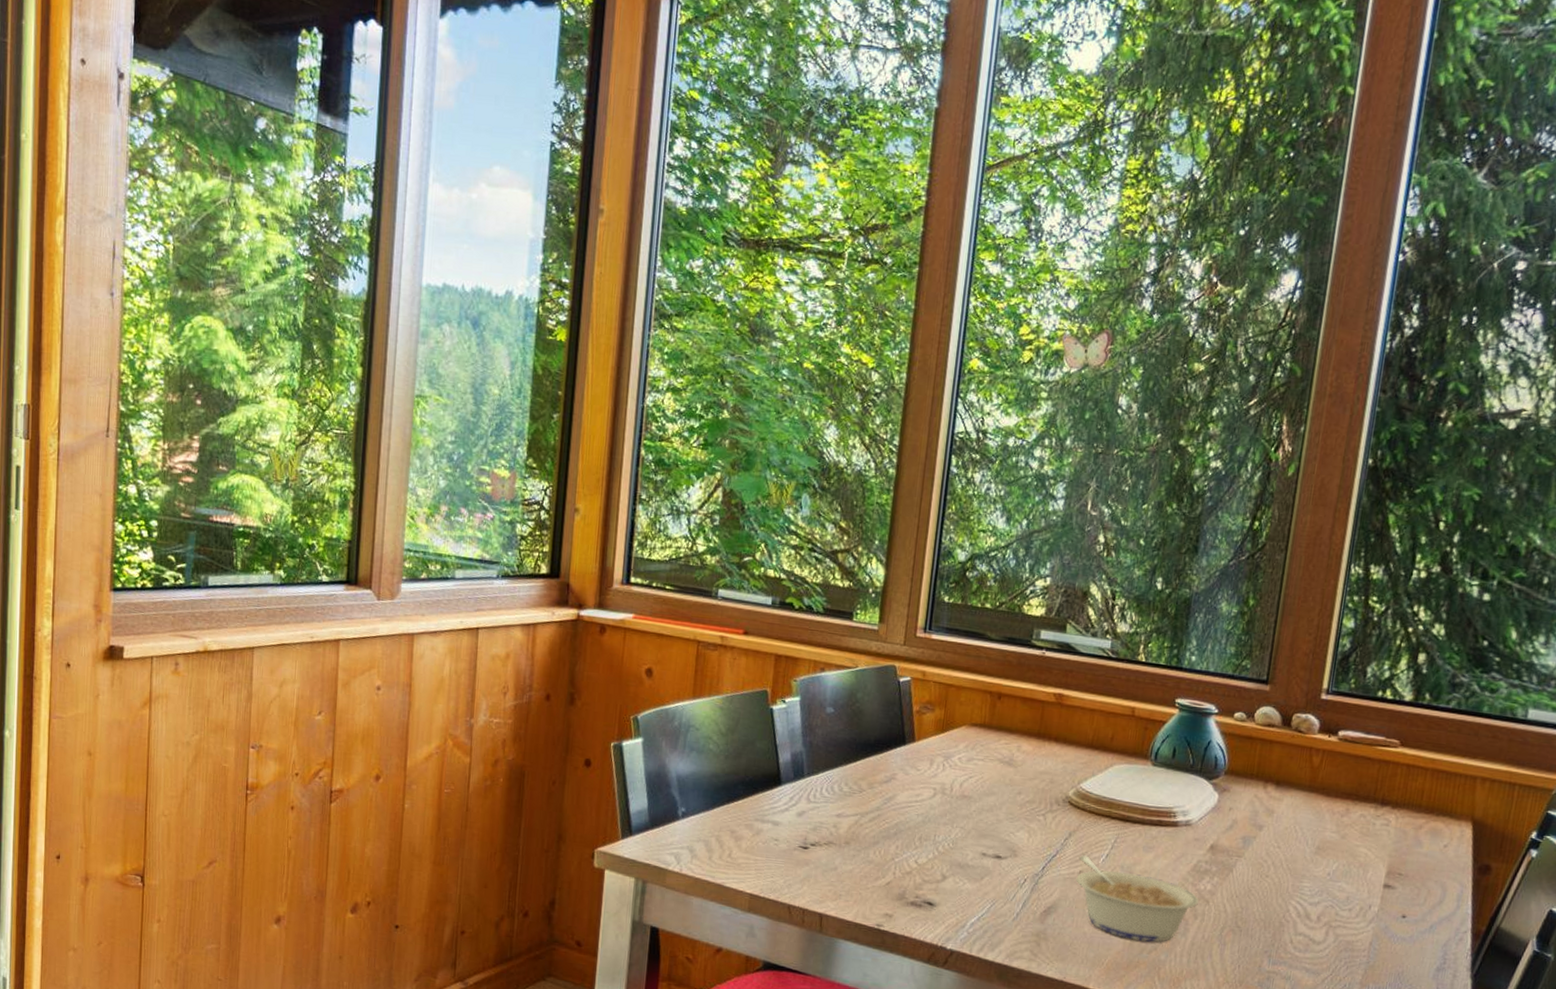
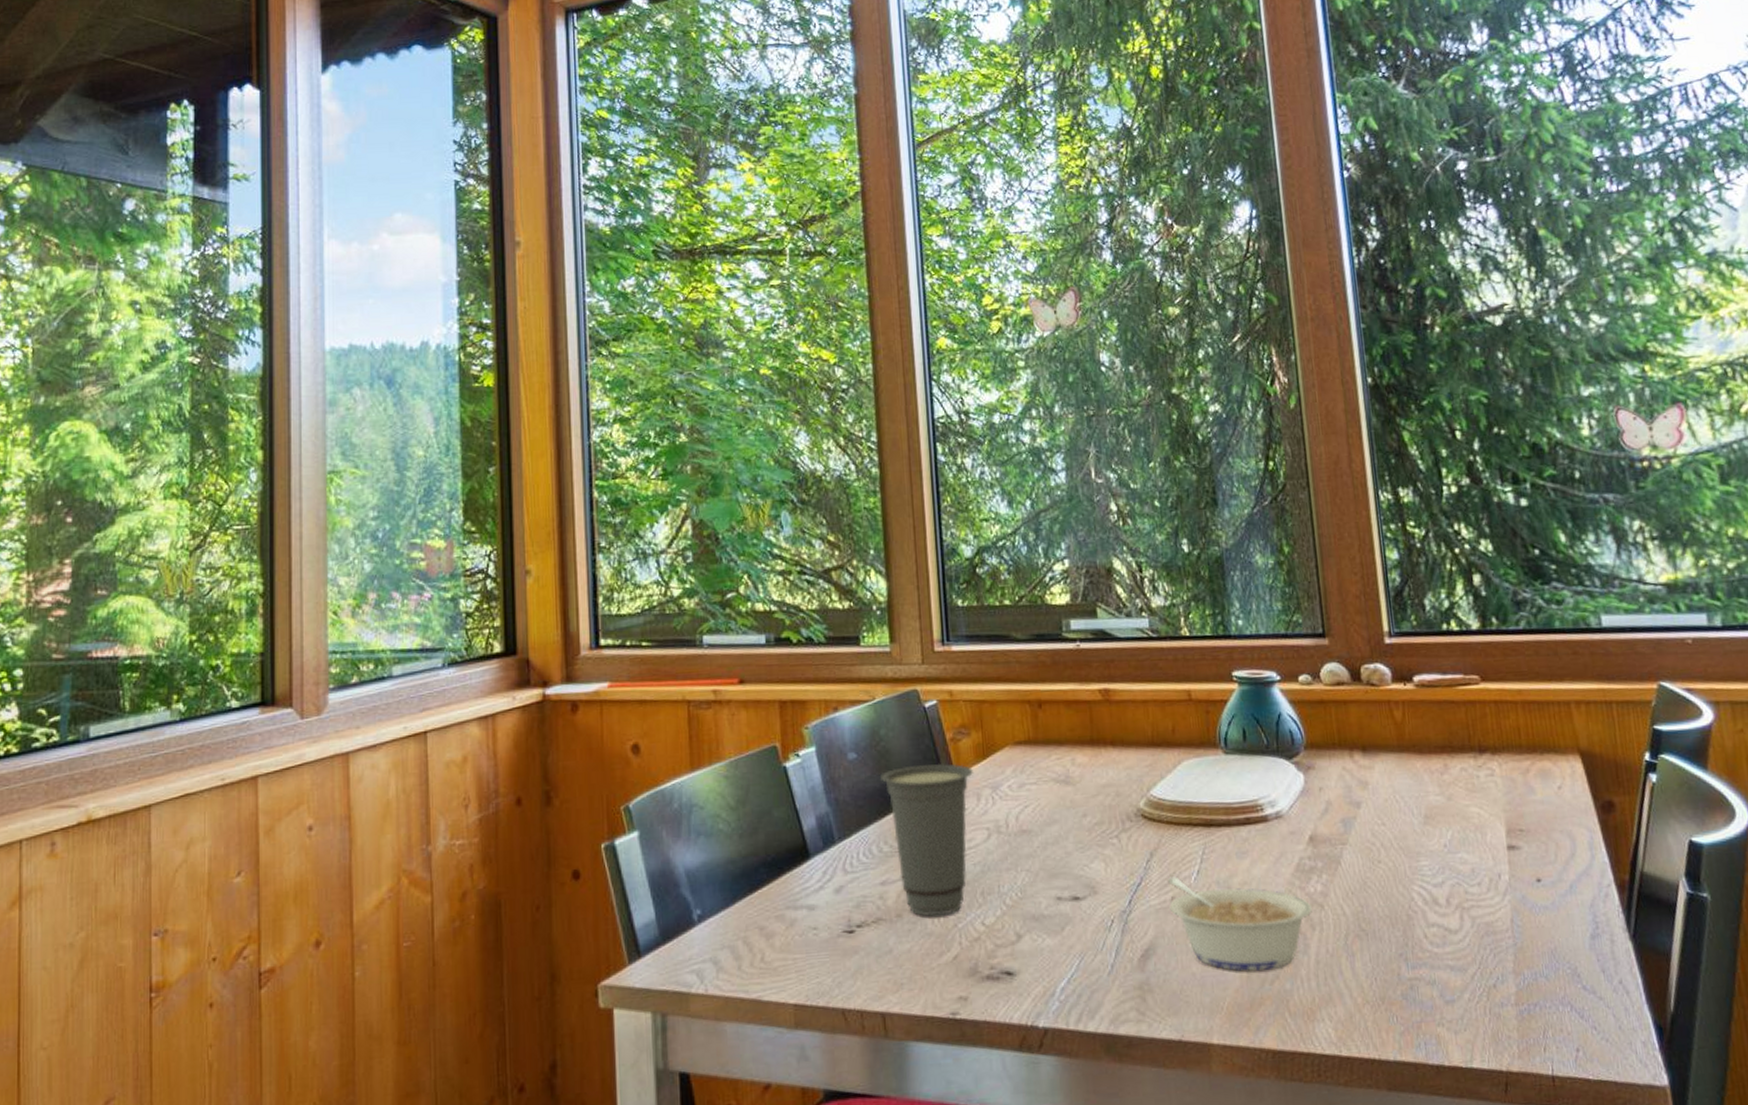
cup: none [851,725,932,850] -> present [880,762,975,917]

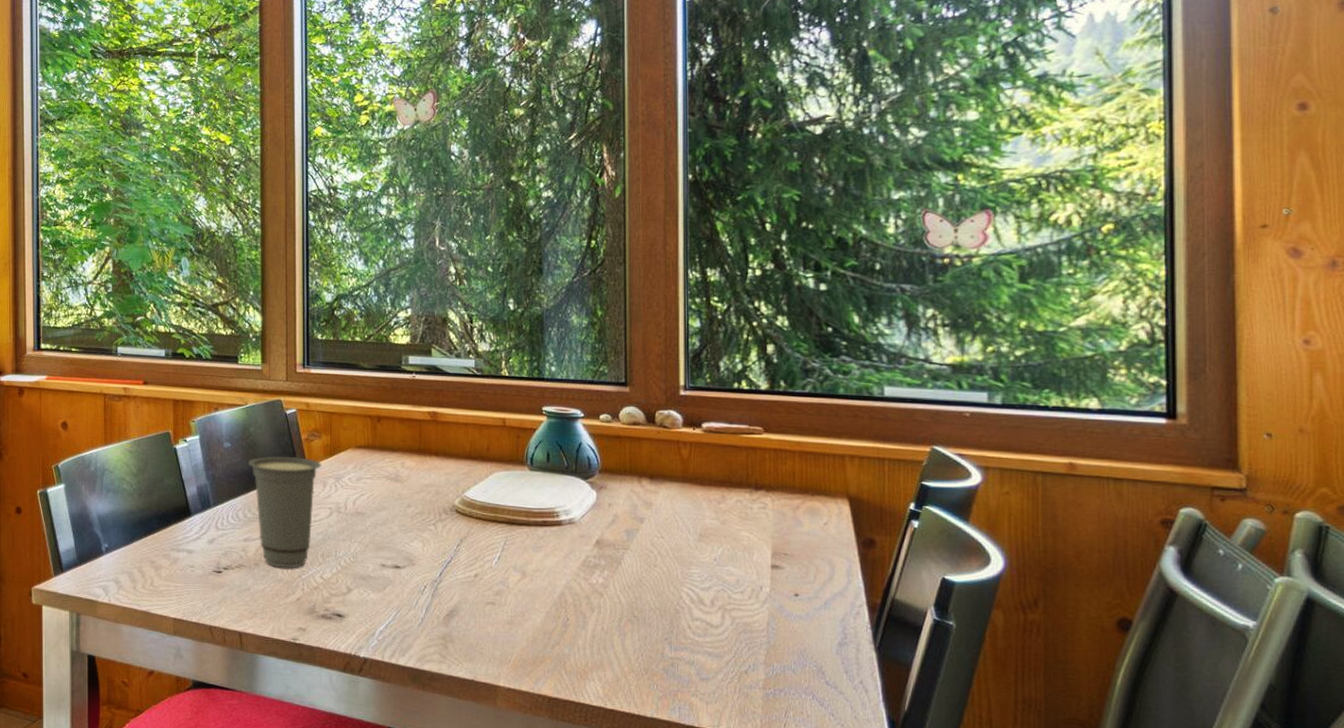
legume: present [1167,876,1312,971] -> none [473,559,593,637]

